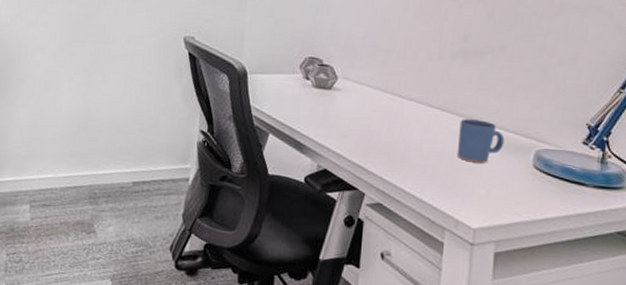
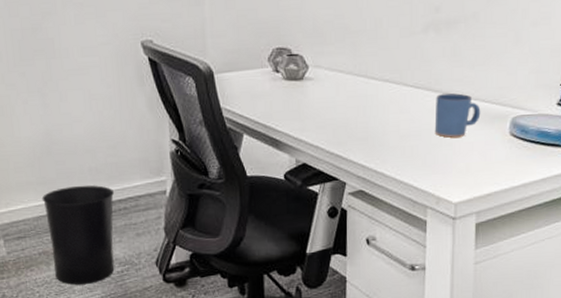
waste bin: none [71,162,140,260] -> present [41,185,115,285]

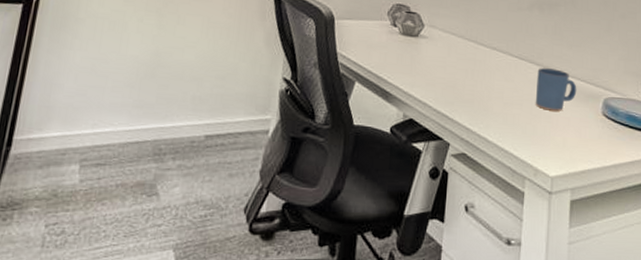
waste bin: present [41,185,115,285] -> none [129,113,215,227]

